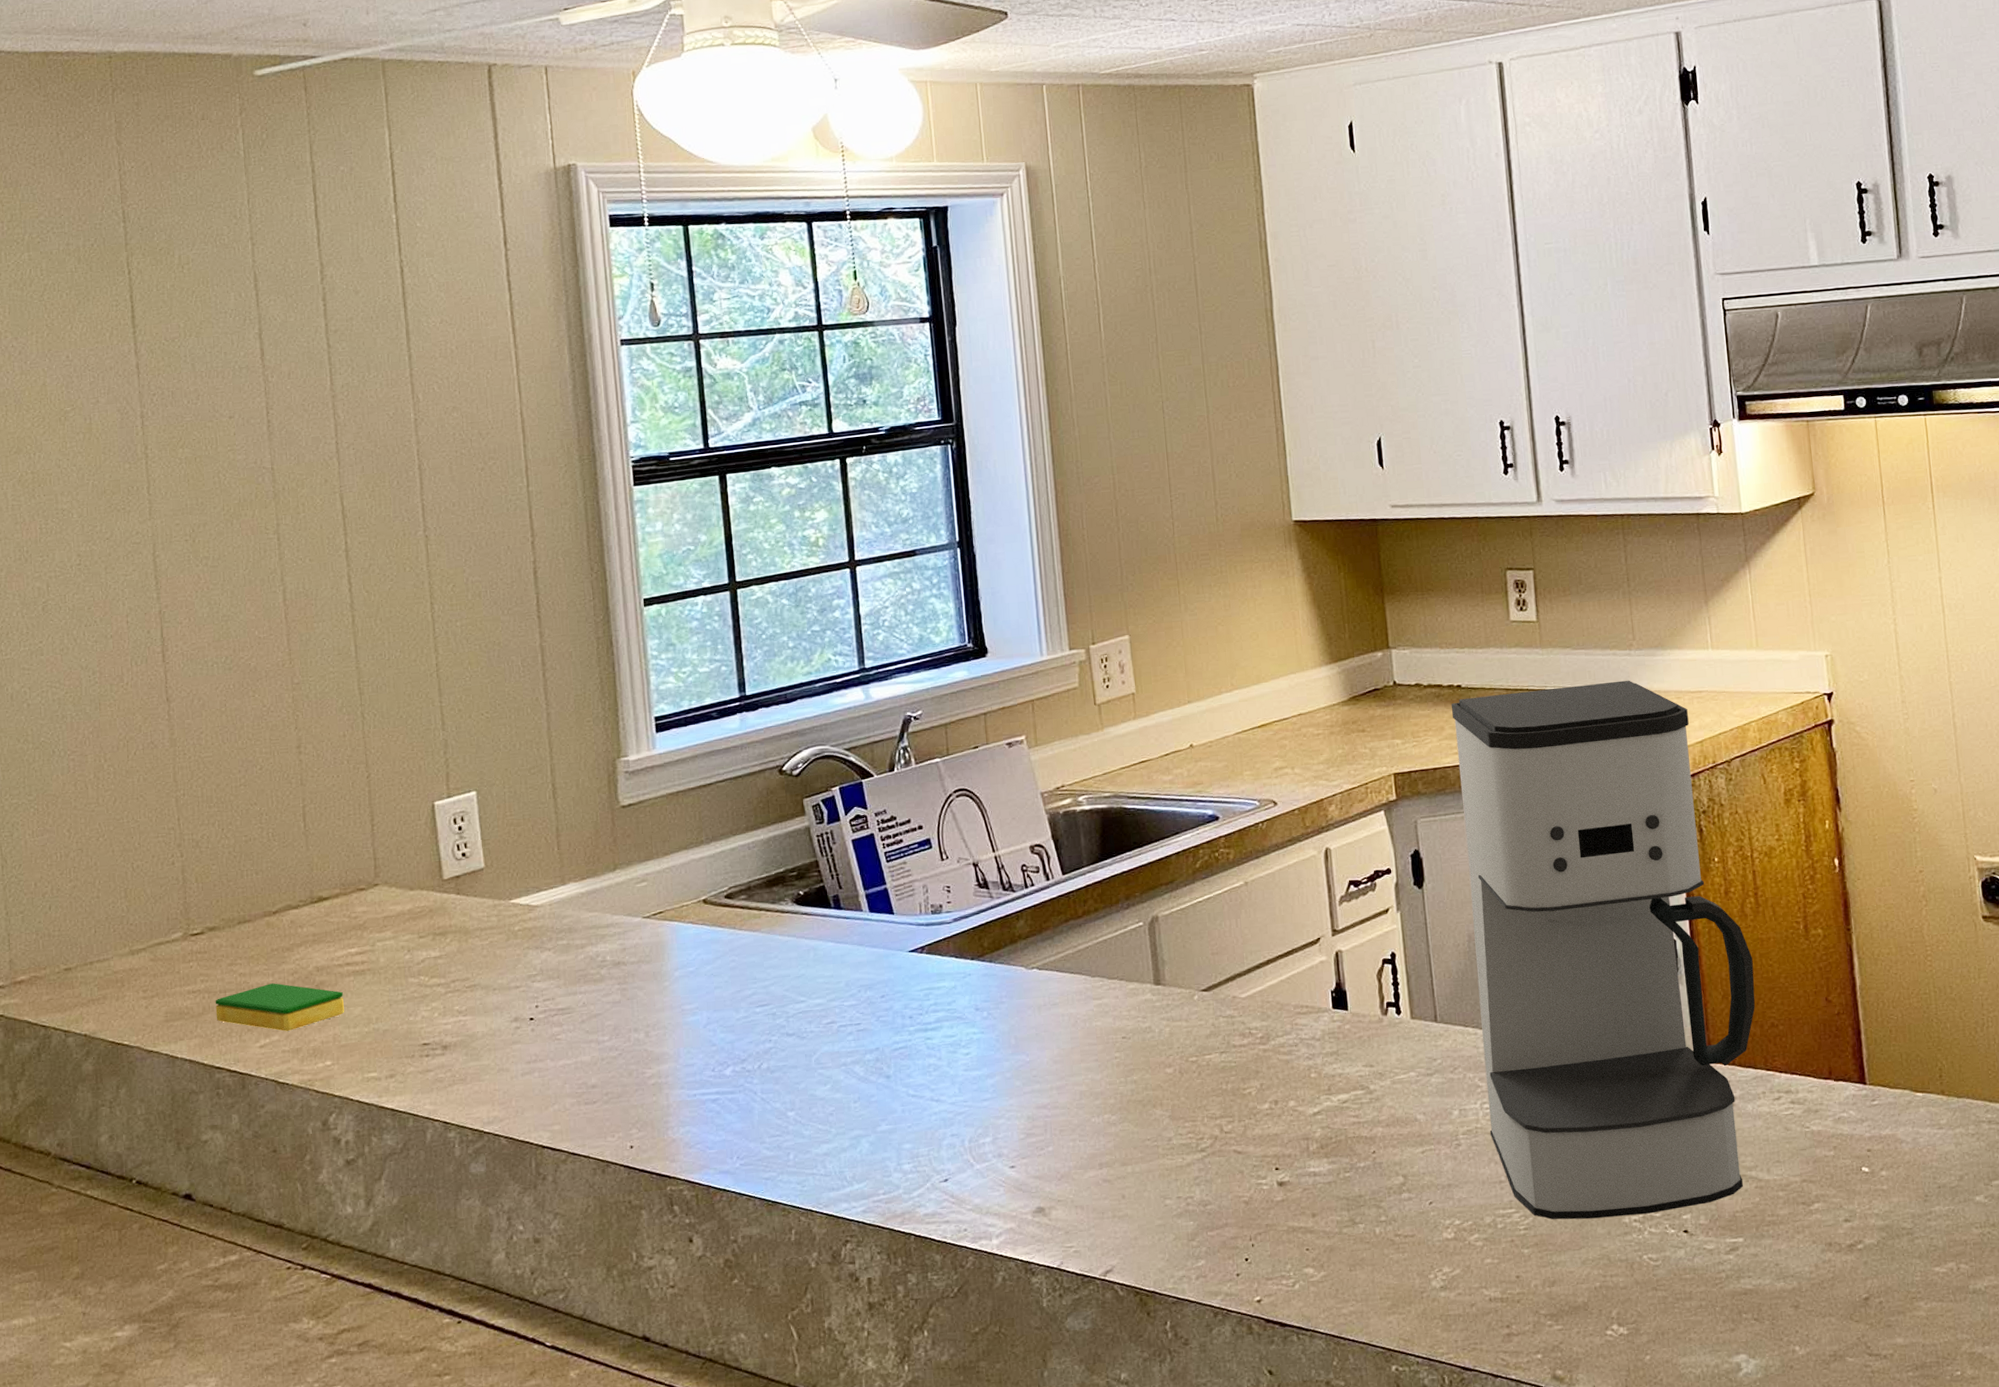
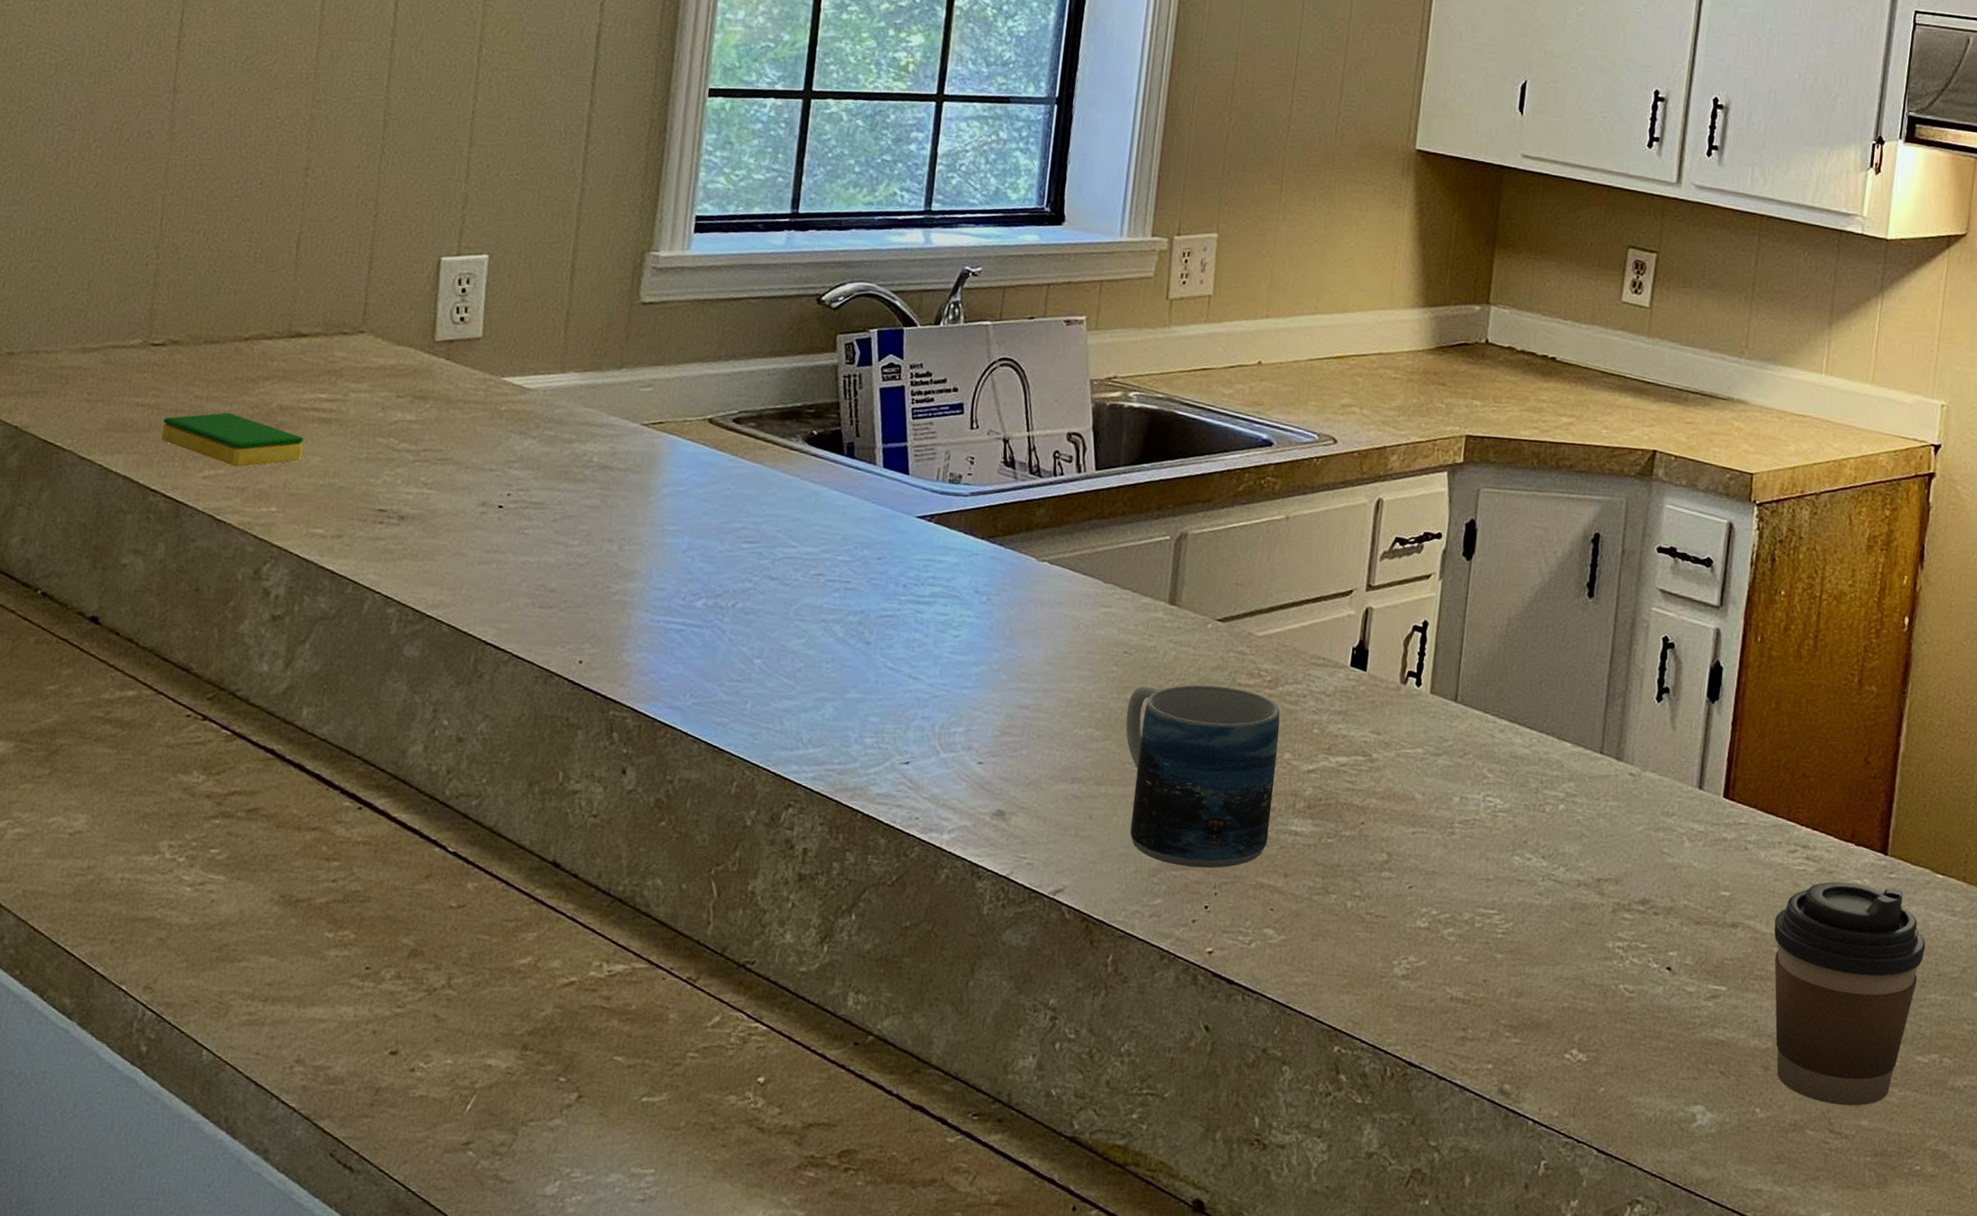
mug: none [1136,1050,1290,1226] -> present [1125,684,1280,868]
coffee maker: present [1451,680,1756,1220] -> none [1487,371,1799,945]
coffee cup: none [1774,1114,1921,1329] -> present [1774,881,1926,1106]

